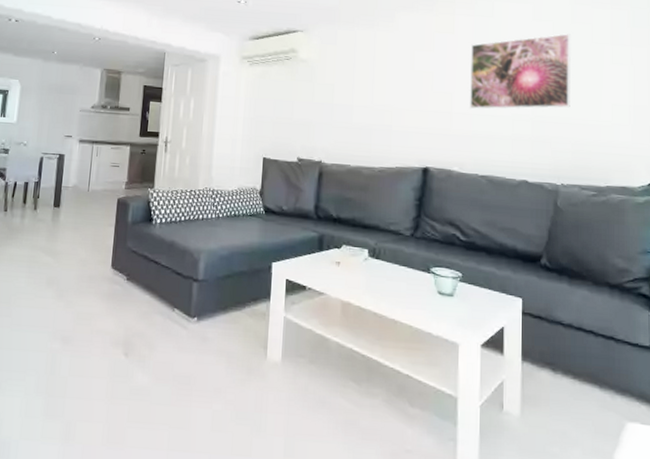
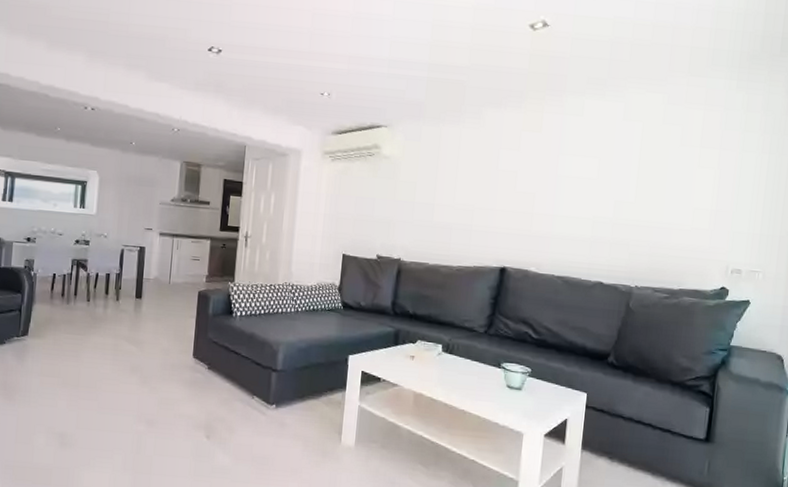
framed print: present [469,34,572,109] -> none [551,135,661,211]

